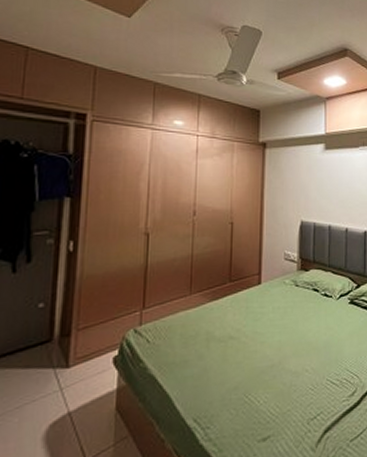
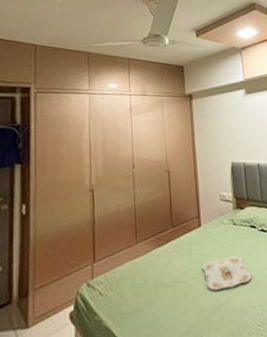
serving tray: none [258,317,308,350] -> present [202,255,252,291]

